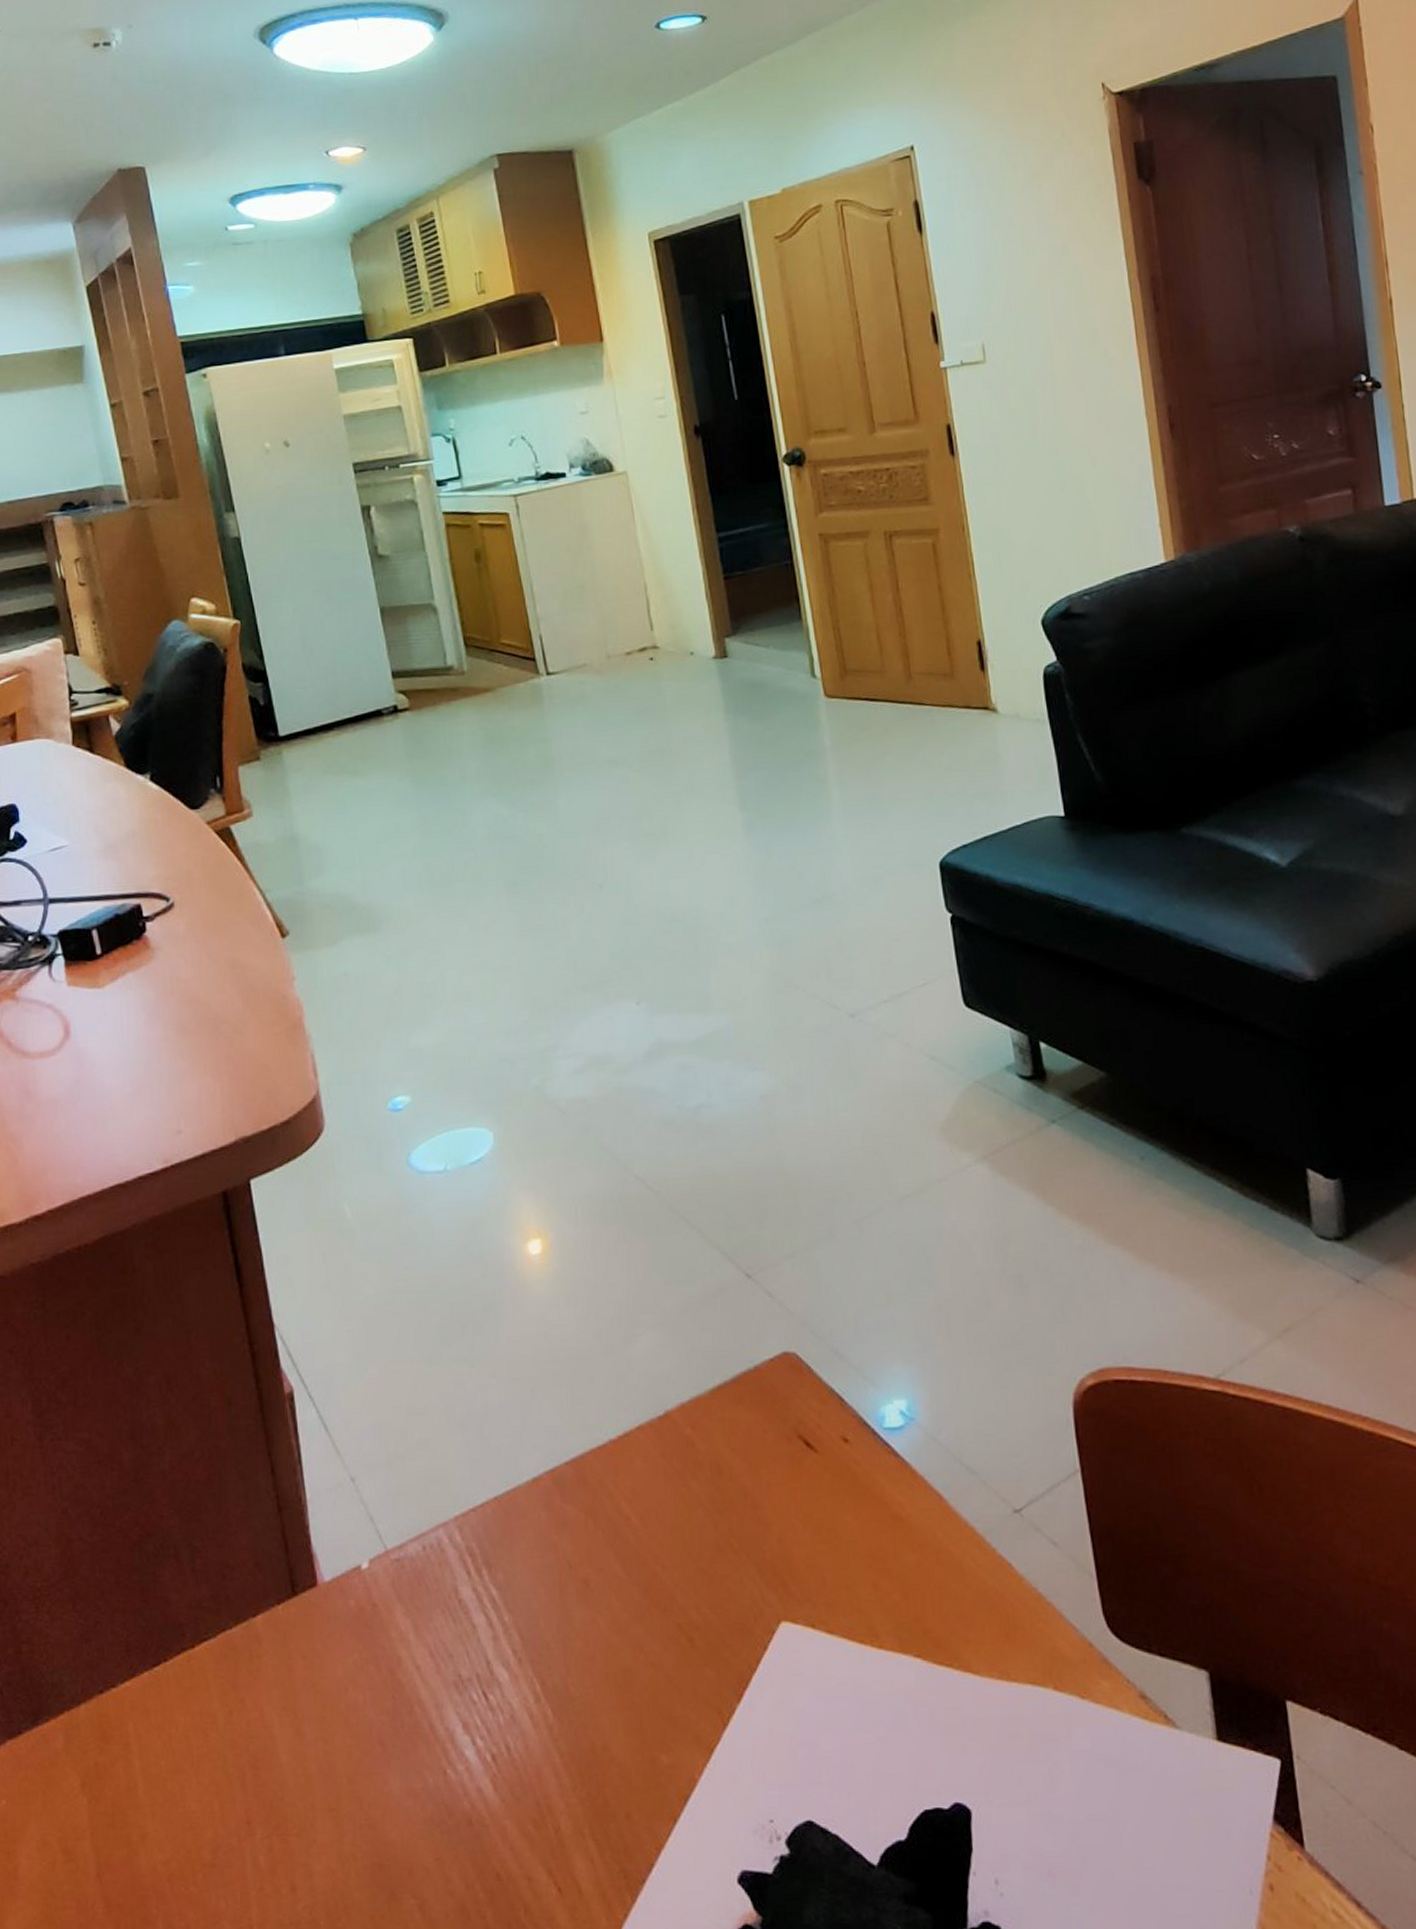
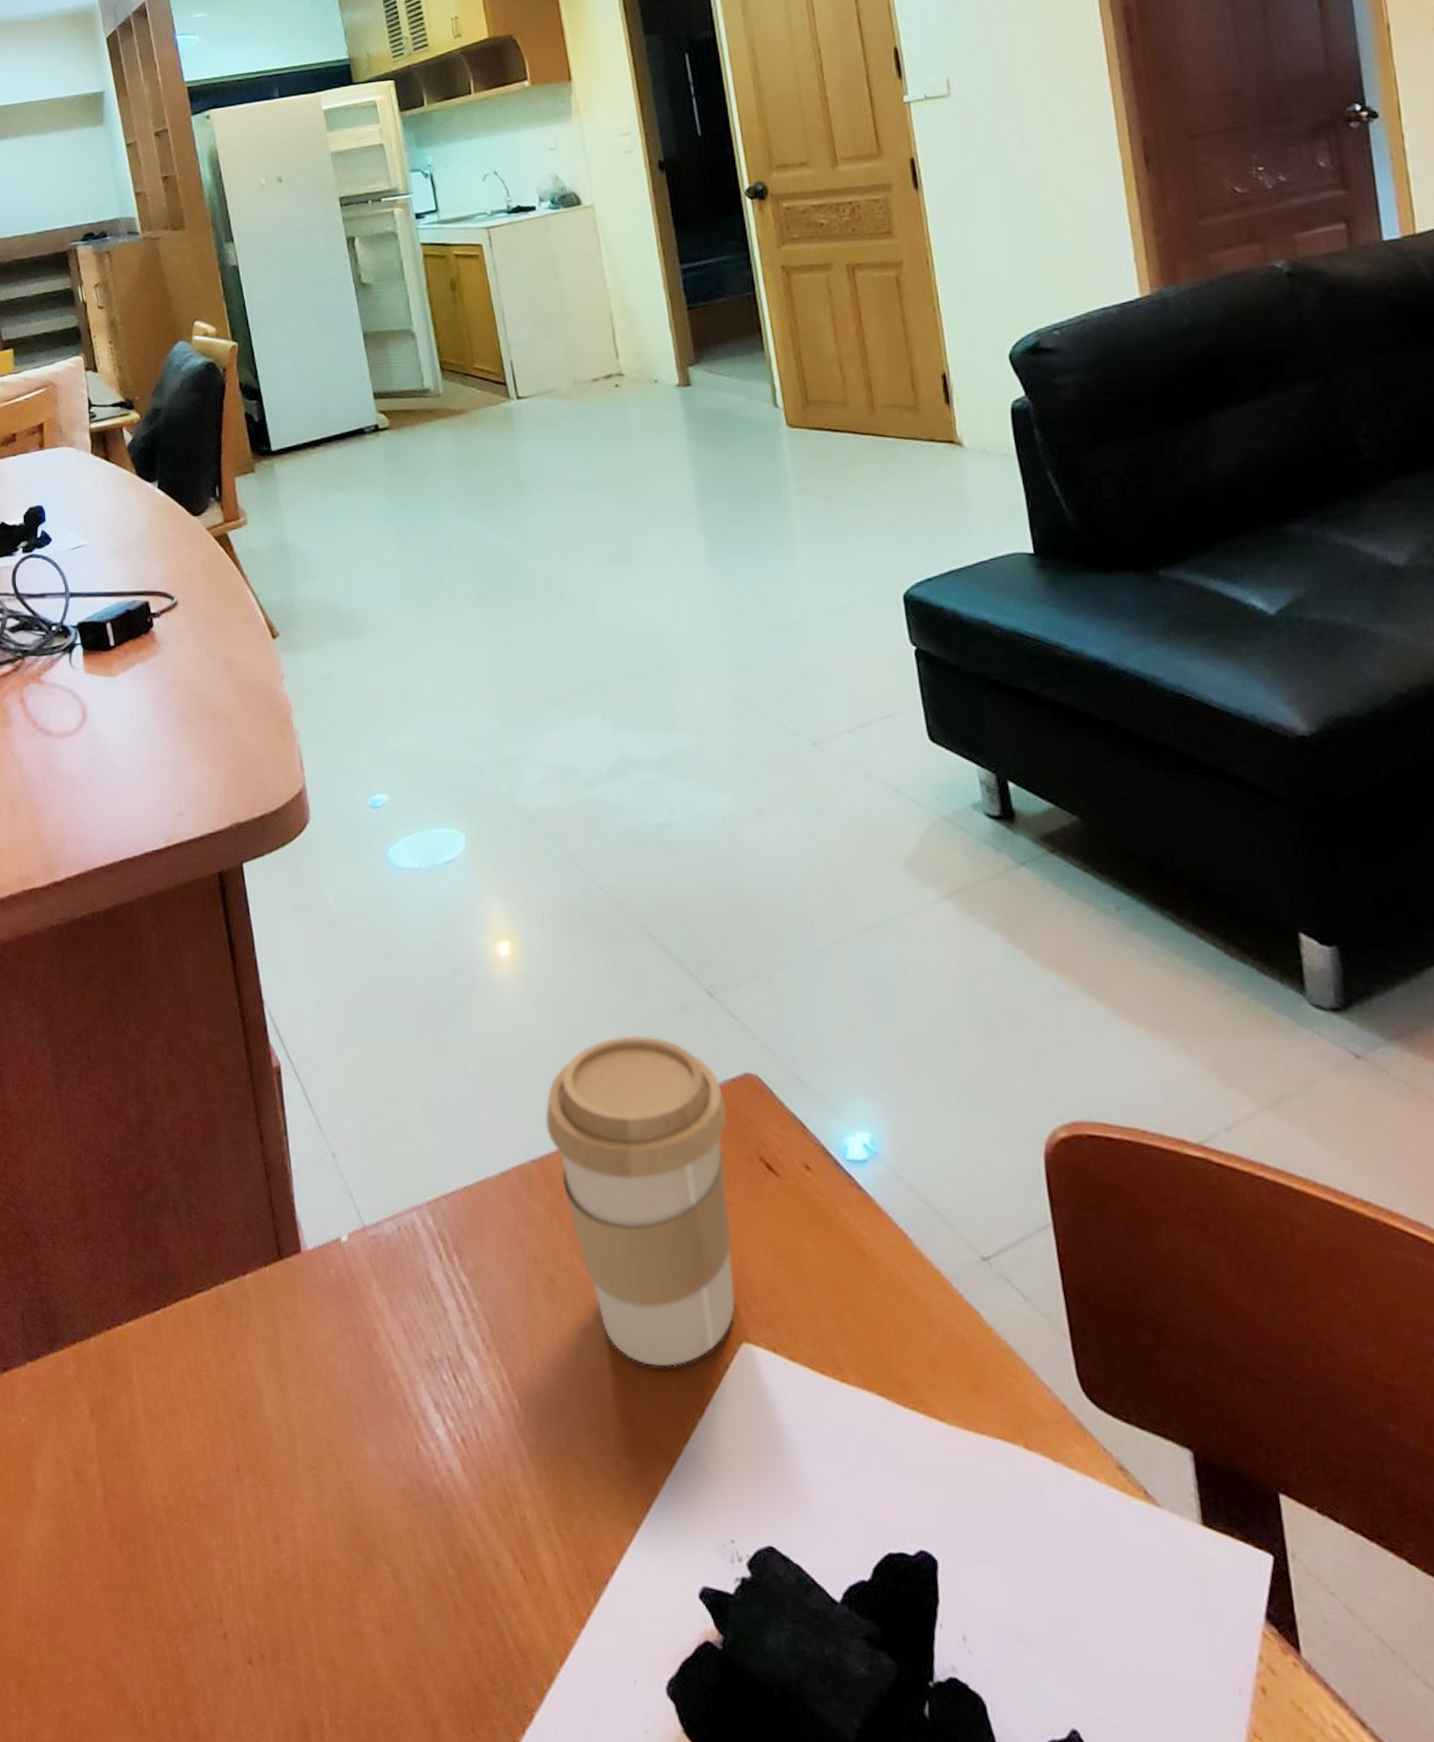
coffee cup: none [579,1324,774,1657] -> present [545,1035,736,1368]

